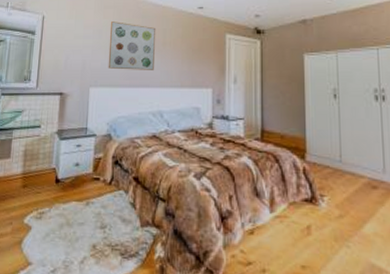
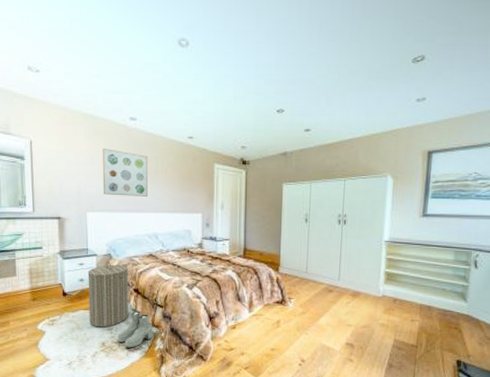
laundry hamper: none [81,142,129,225] -> present [88,261,129,328]
boots: none [110,204,153,254] -> present [117,310,153,348]

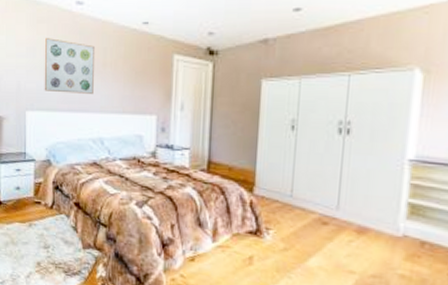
laundry hamper: present [88,261,129,328] -> none [25,167,69,245]
boots: present [117,310,153,348] -> none [54,228,94,272]

